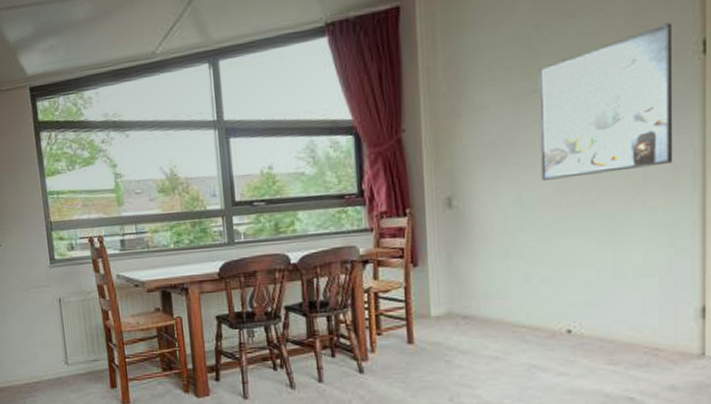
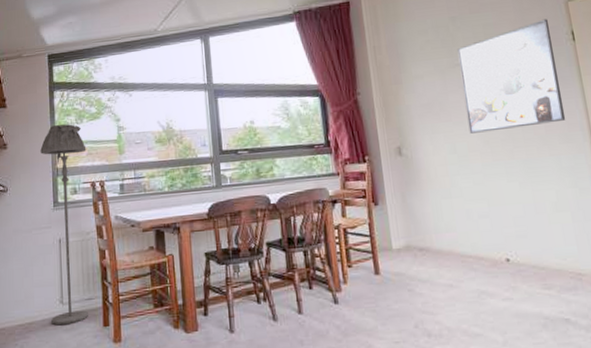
floor lamp: none [30,171,95,386] -> present [40,124,88,326]

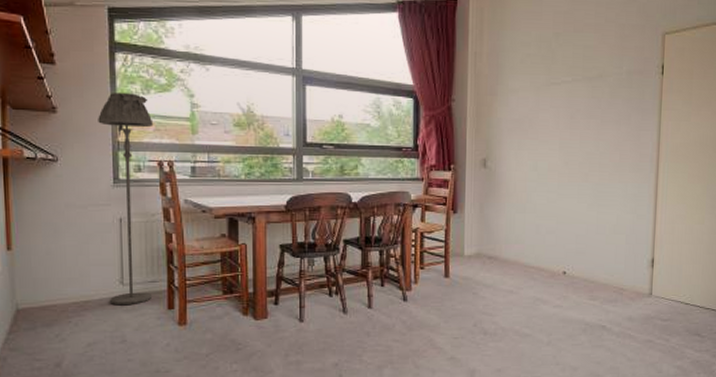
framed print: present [457,19,566,134] -> none [552,49,643,154]

